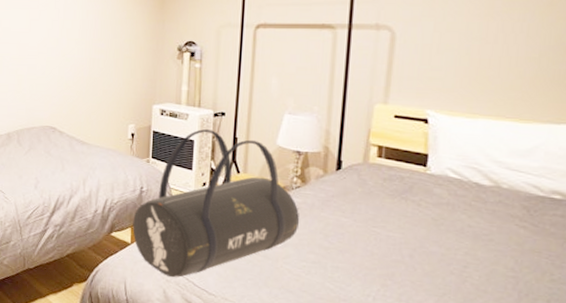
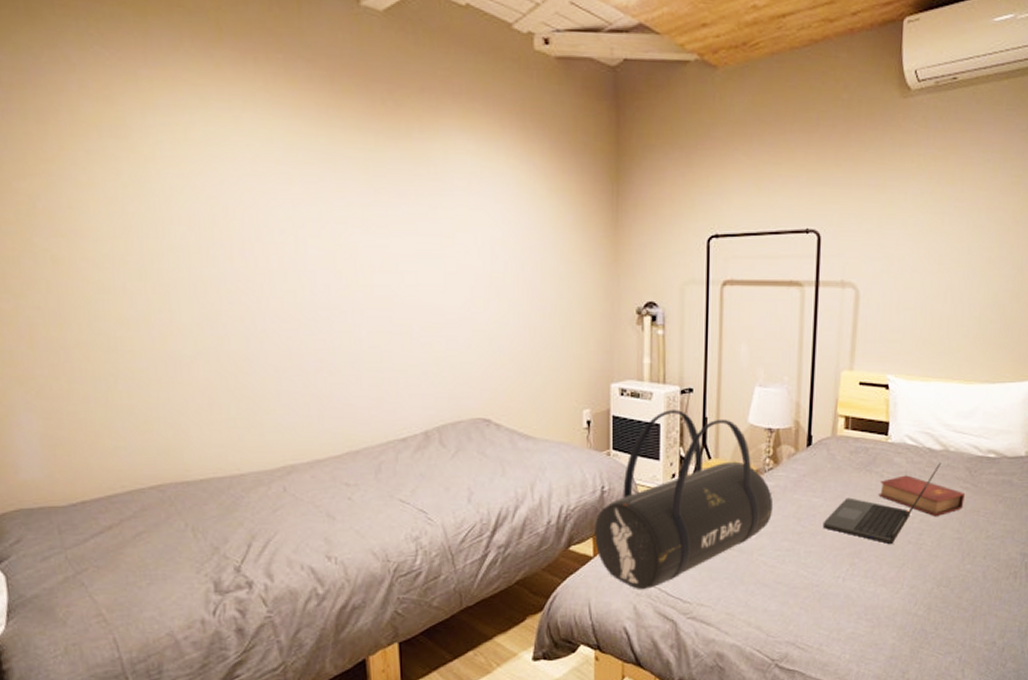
laptop: none [351,197,492,272] -> present [822,462,942,544]
book: none [415,206,523,251] -> present [878,475,966,516]

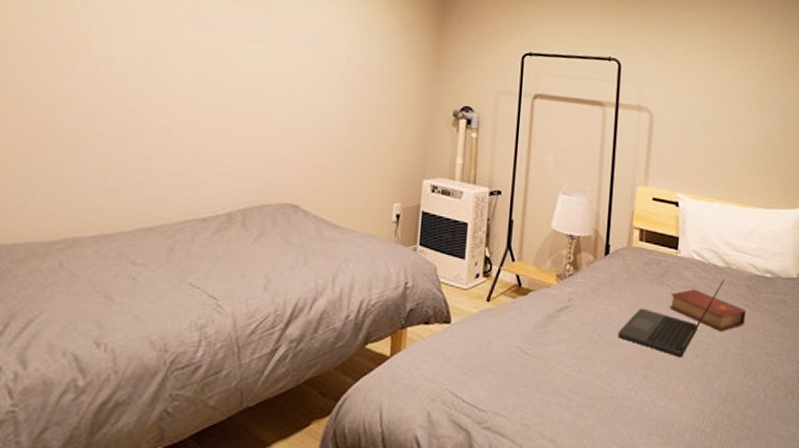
duffel bag: present [594,410,773,590] -> none [393,210,572,396]

